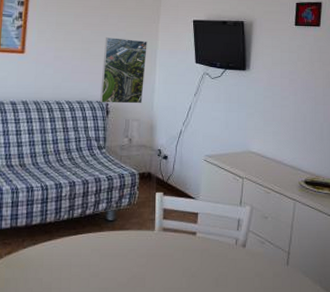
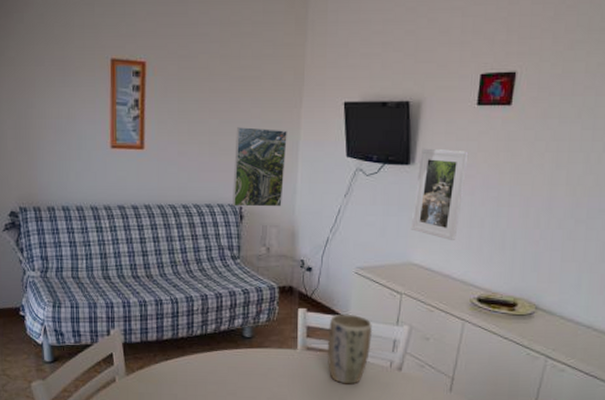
plant pot: none [181,196,220,262] -> present [327,313,373,385]
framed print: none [248,57,291,133] -> present [410,148,469,241]

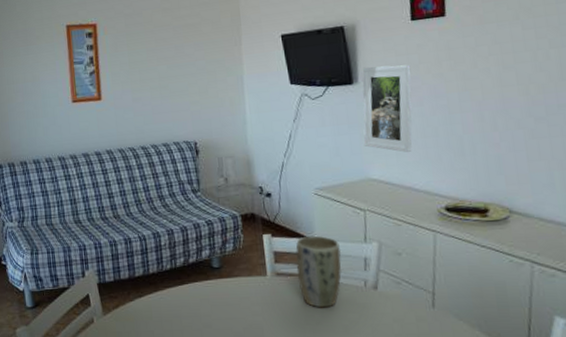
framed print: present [232,127,287,207] -> none [183,67,234,143]

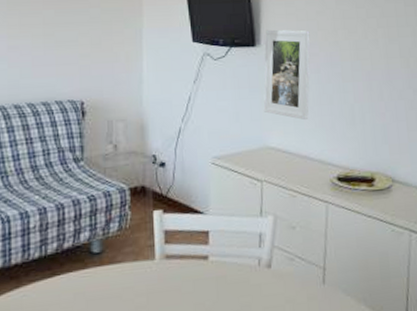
plant pot: present [296,235,342,308] -> none [188,210,237,294]

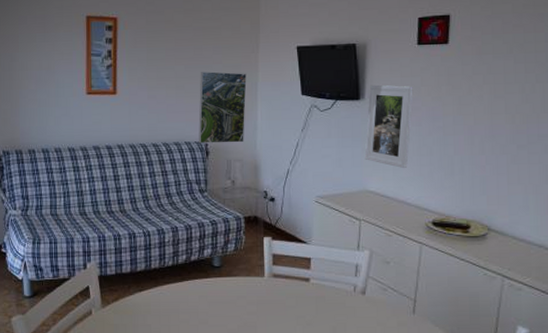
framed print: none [72,17,130,102] -> present [198,71,247,144]

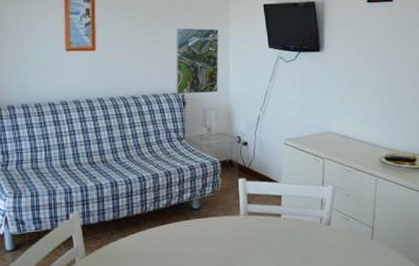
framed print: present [364,84,413,169] -> none [325,38,365,112]

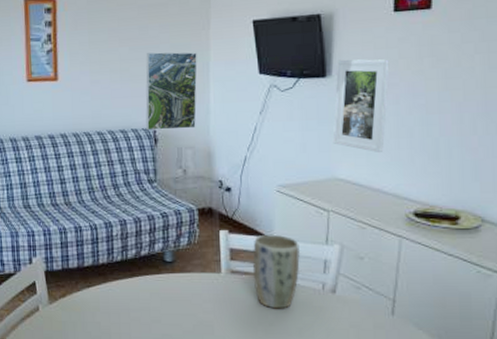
plant pot: none [265,179,304,242] -> present [252,234,301,309]
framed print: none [325,38,365,112] -> present [332,59,390,154]

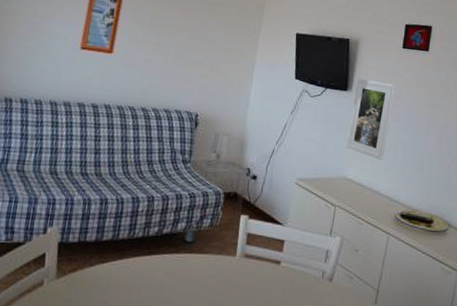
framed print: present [145,52,197,131] -> none [189,44,246,118]
plant pot: present [252,234,301,309] -> none [264,222,309,295]

